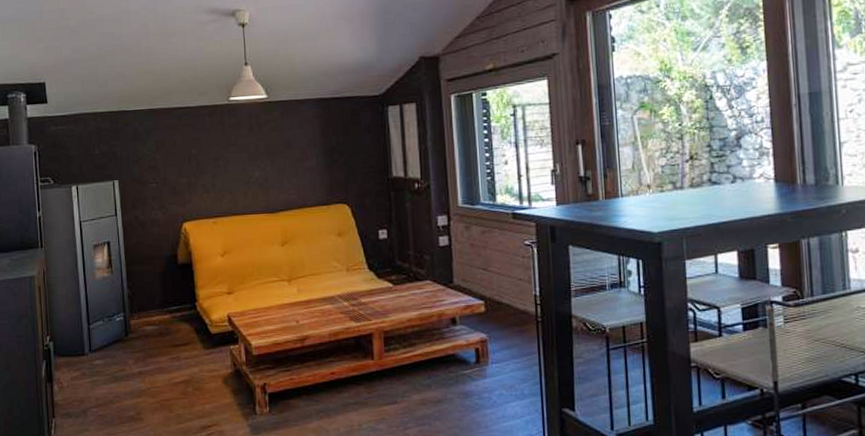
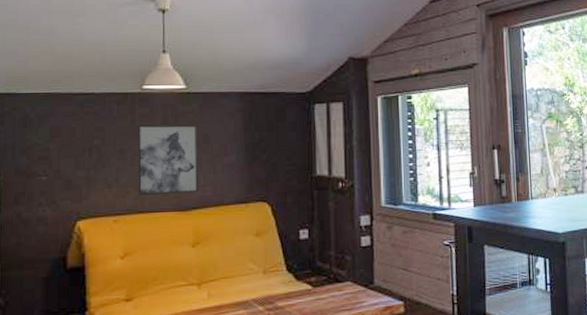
wall art: none [227,132,284,199] -> present [137,124,199,195]

